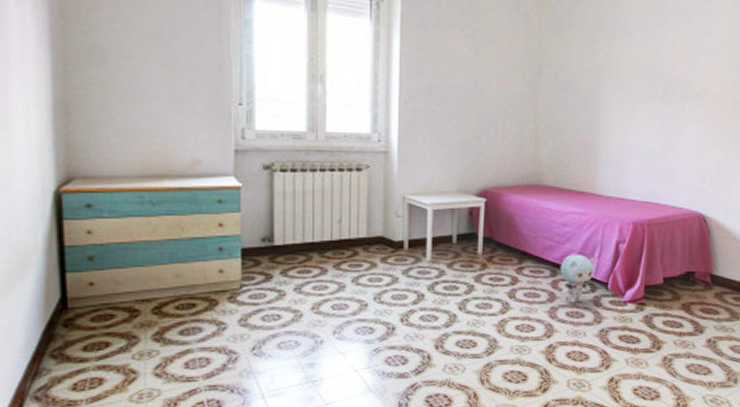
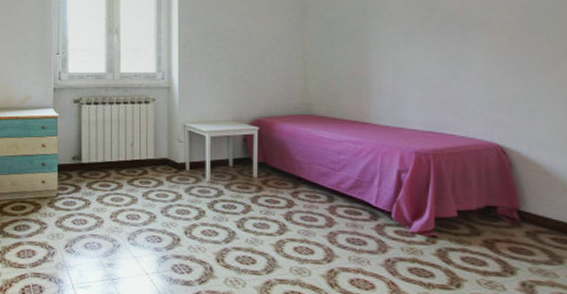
plush toy: present [560,254,595,303] -> none [337,181,376,230]

